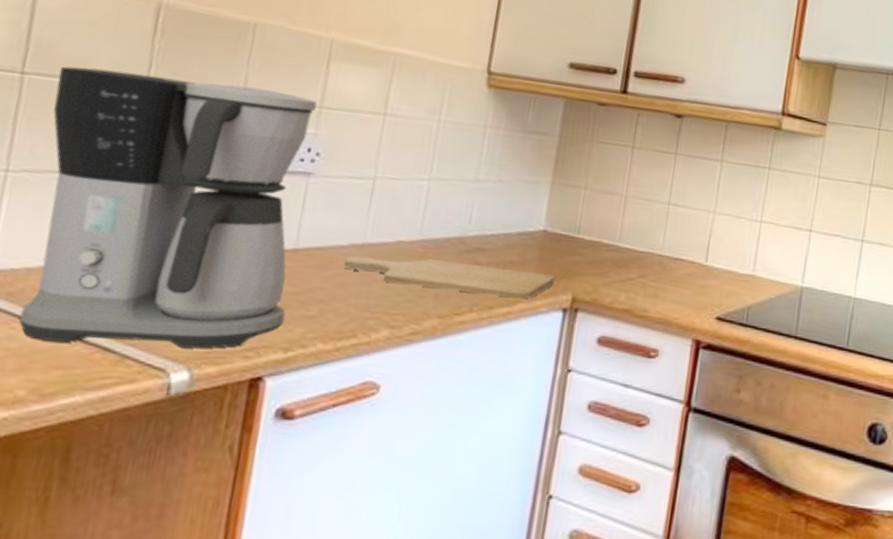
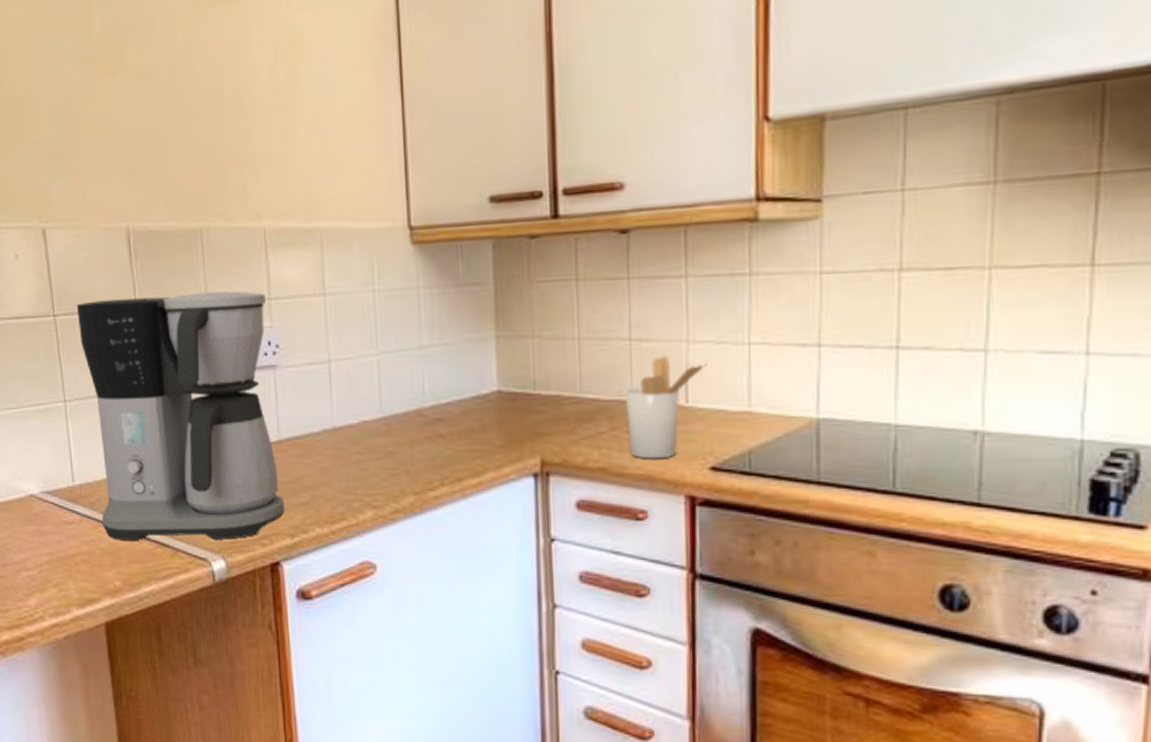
chopping board: present [344,255,557,298] -> none [322,435,521,467]
utensil holder: none [652,220,728,307] -> present [625,355,708,459]

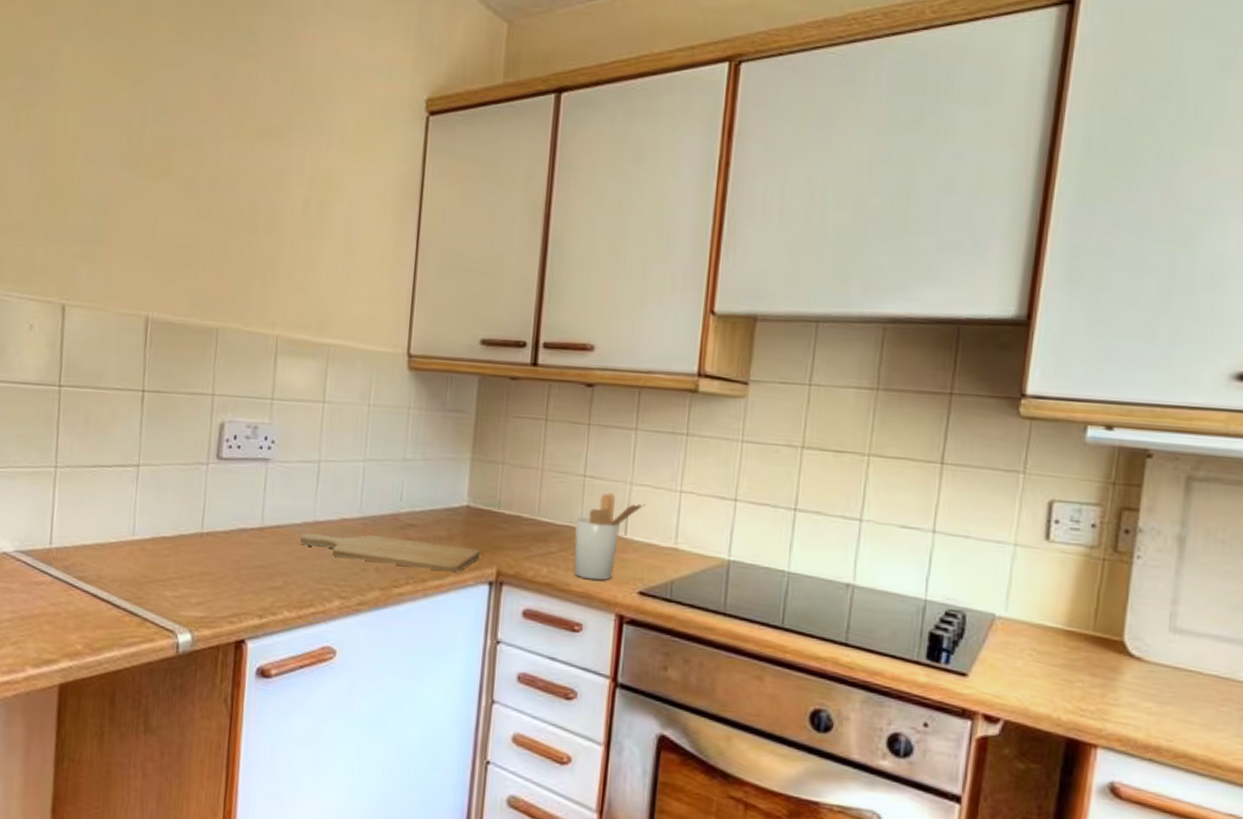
coffee maker: present [76,291,285,541] -> none [73,378,269,615]
chopping board: none [322,435,521,467] -> present [300,532,481,572]

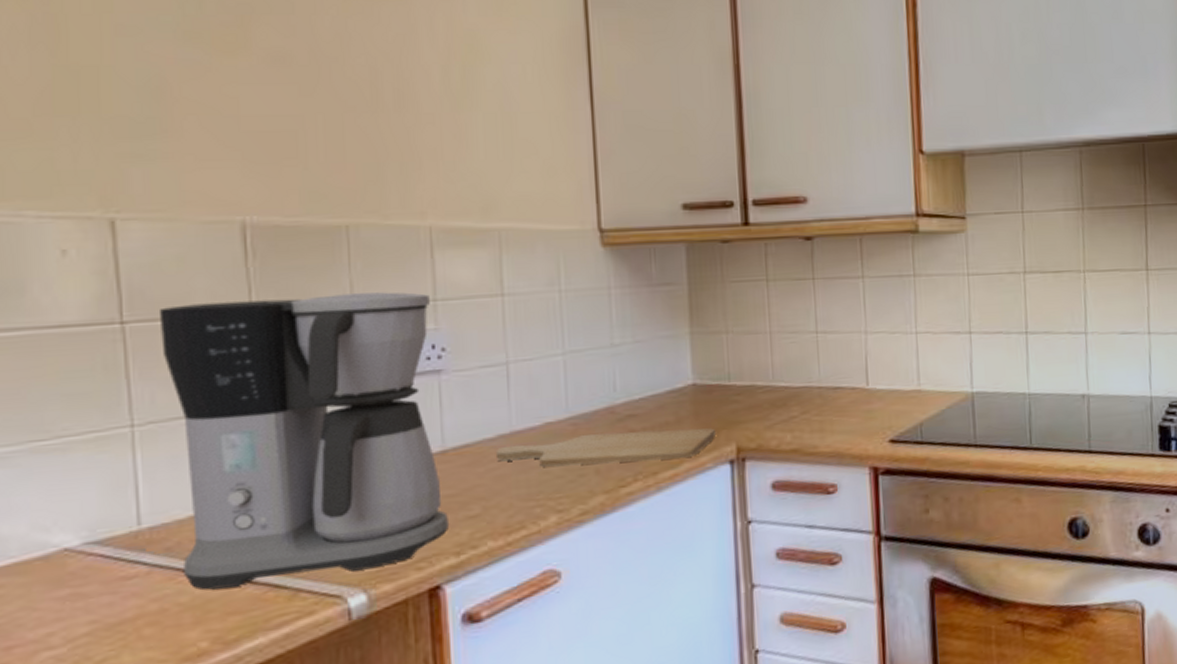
coffee maker: none [73,378,269,615] -> present [158,292,449,590]
utensil holder: present [573,492,646,581] -> none [813,345,884,438]

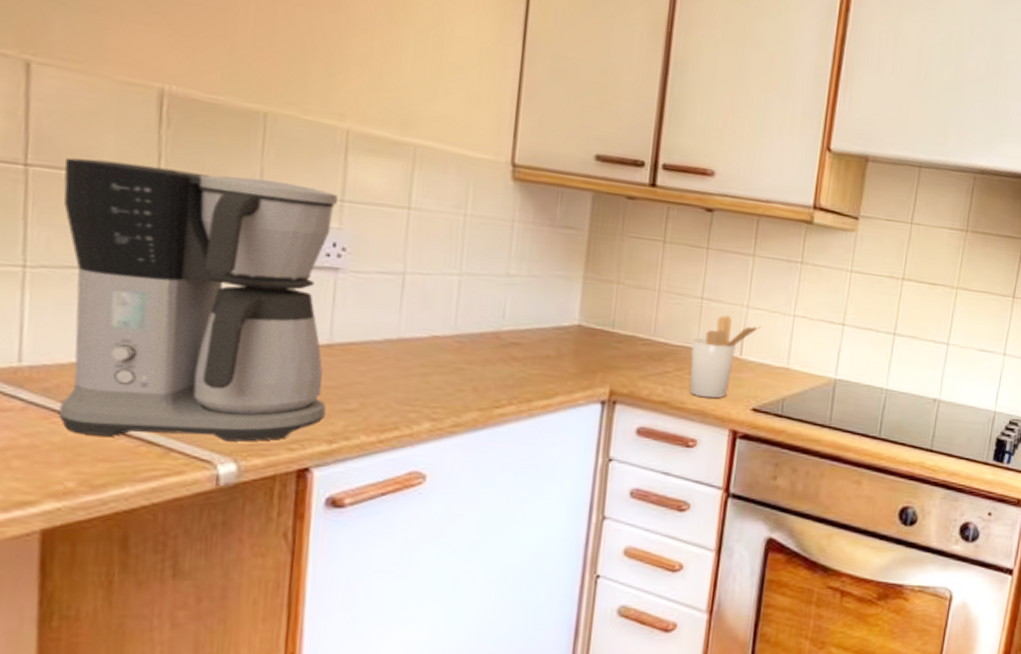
chopping board: present [497,428,717,467] -> none [381,350,594,391]
utensil holder: none [813,345,884,438] -> present [689,315,761,399]

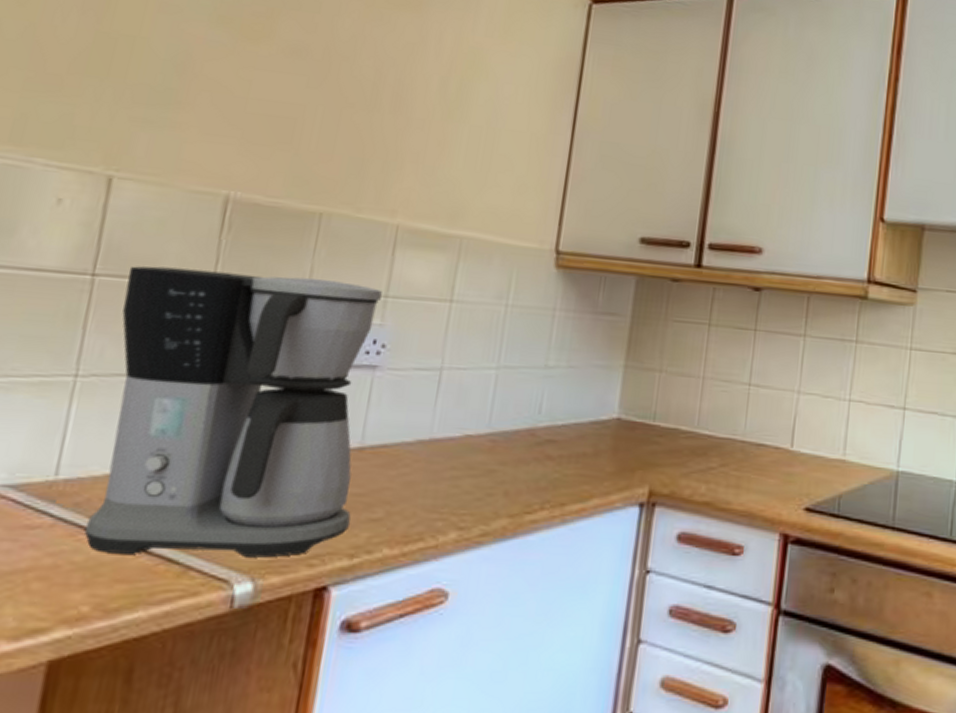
utensil holder: present [689,315,761,399] -> none [735,402,814,498]

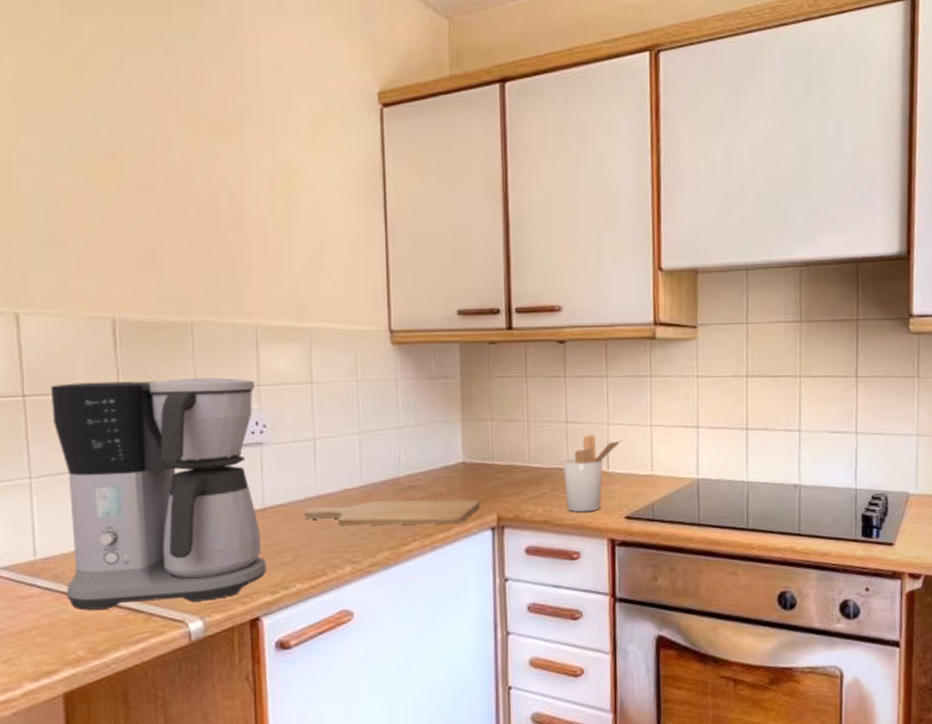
chopping board: none [411,452,632,493] -> present [305,499,481,526]
utensil holder: none [735,402,814,498] -> present [562,434,623,513]

